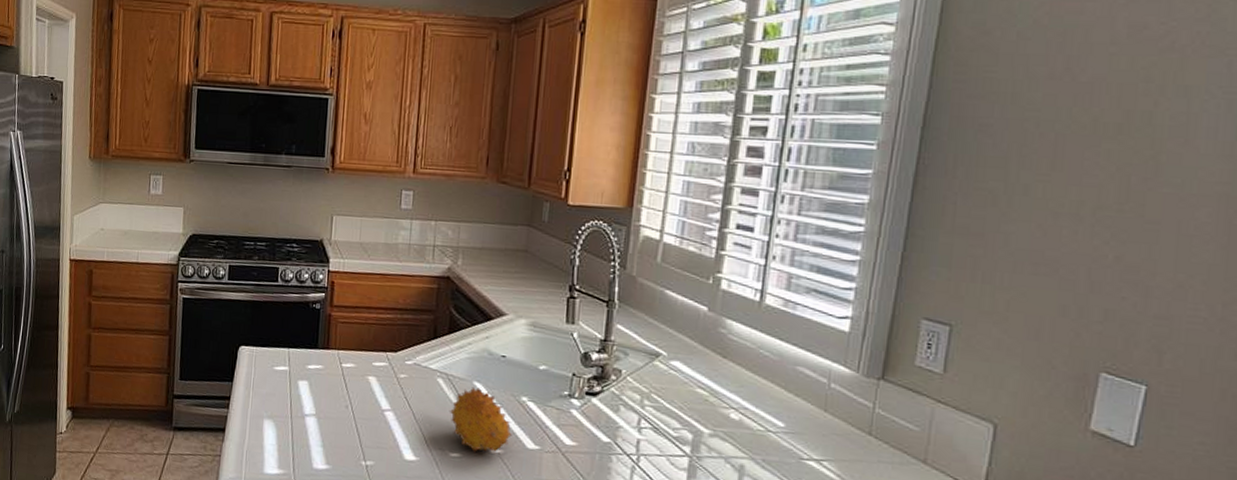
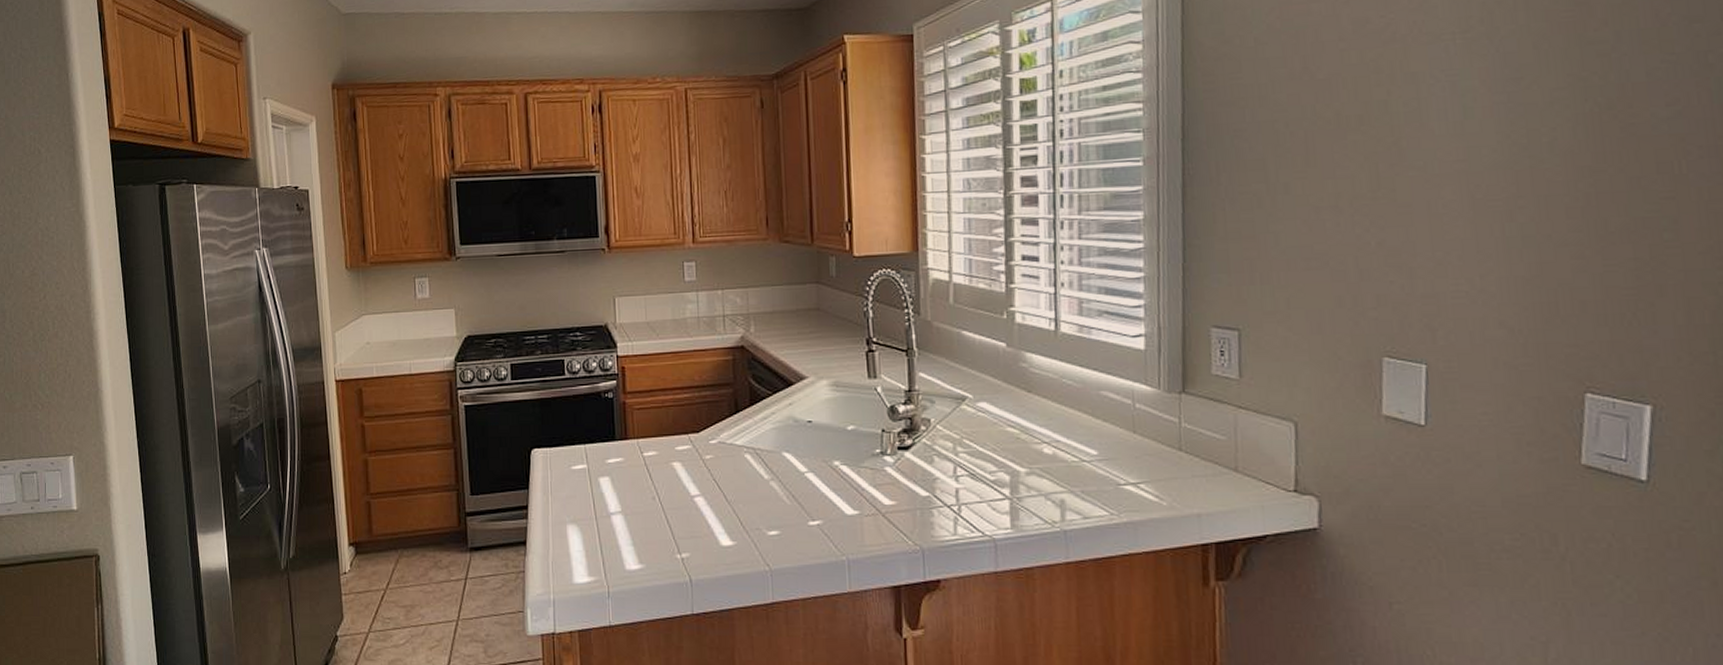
fruit: present [449,387,512,452] -> none [761,458,829,527]

